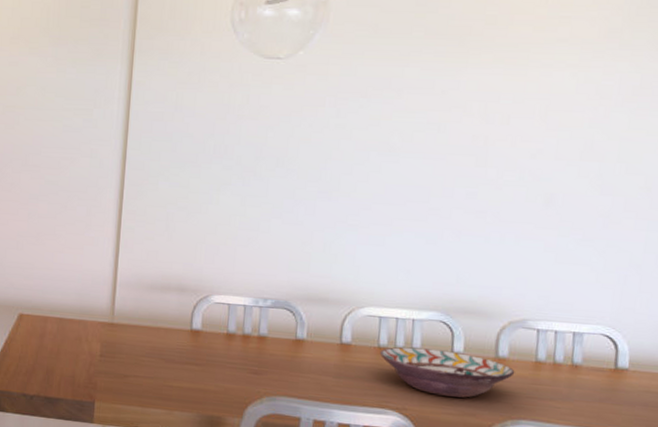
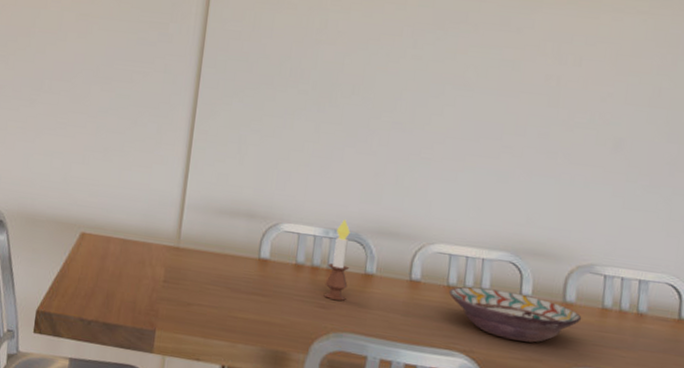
candle: none [255,288,281,366] -> present [323,219,351,301]

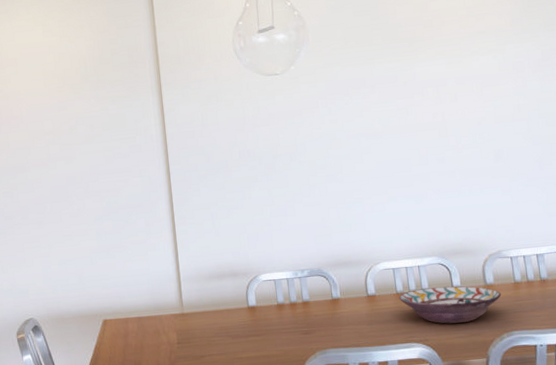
candle: present [323,219,351,301] -> none [302,260,322,326]

